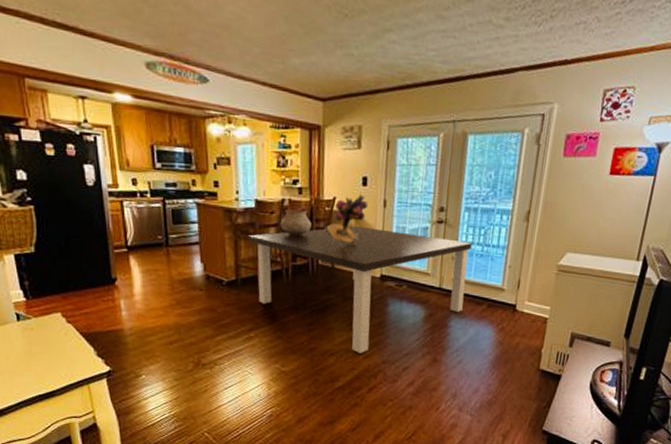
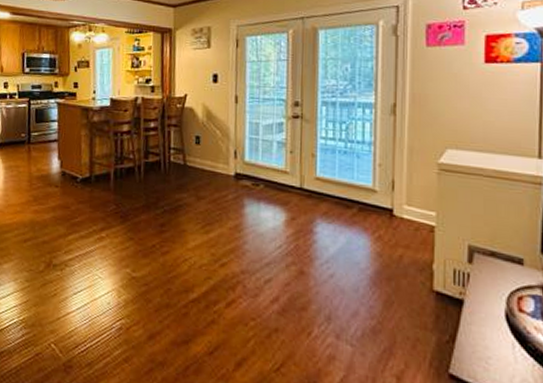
dining table: present [247,225,473,353] -> none [102,122,334,260]
ceramic pot: present [280,209,312,237] -> none [133,106,164,133]
bouquet: present [323,194,369,246] -> none [175,91,220,143]

